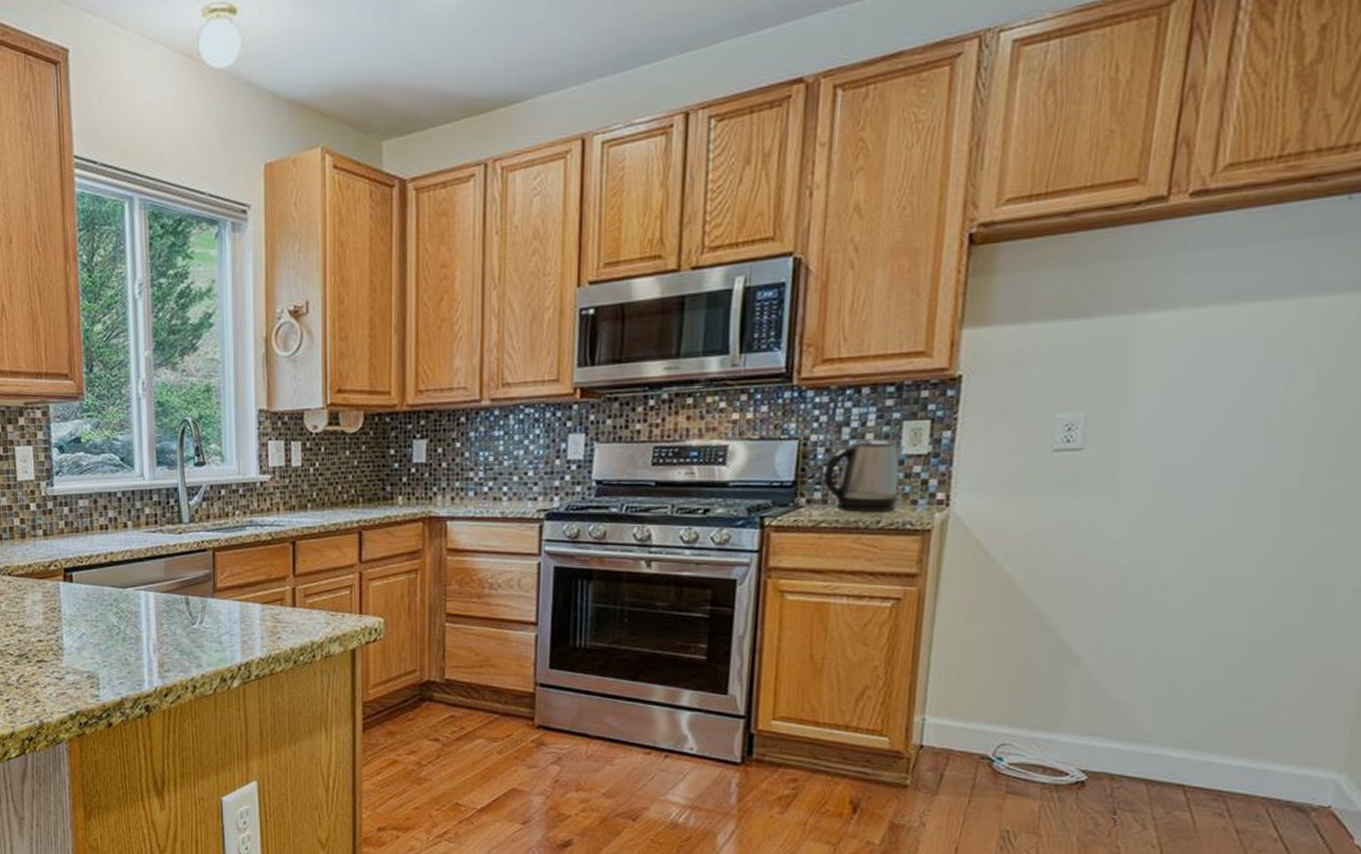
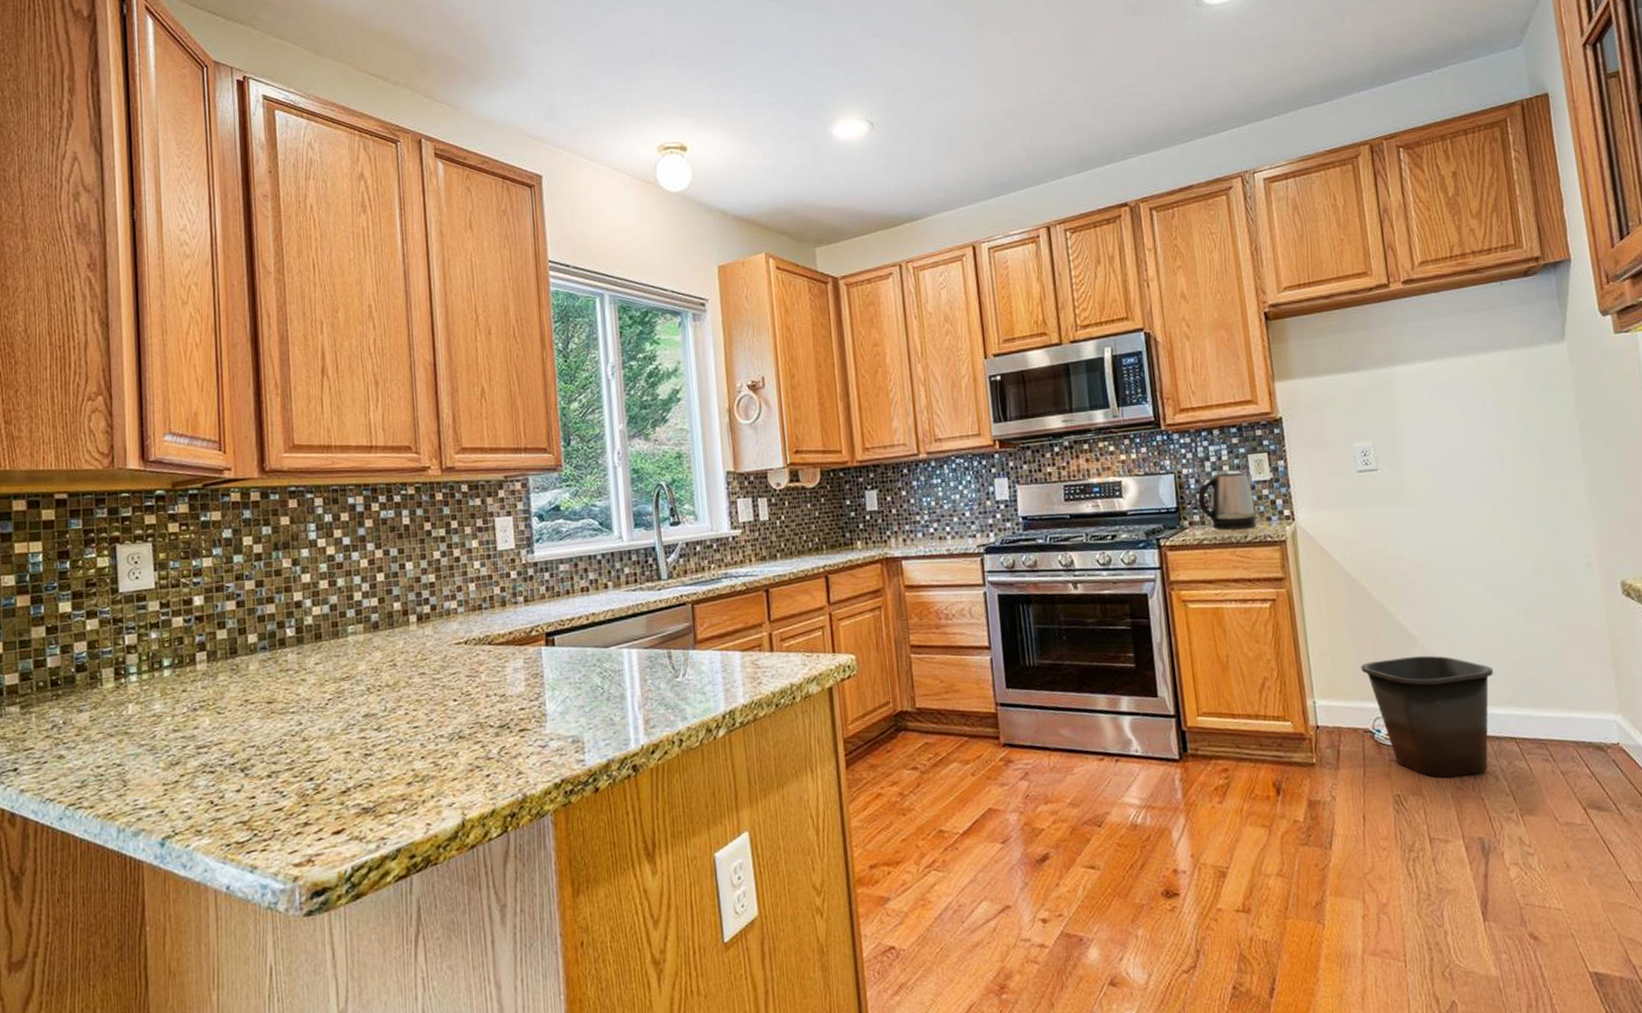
waste bin: none [995,680,1178,820] -> present [1361,655,1494,778]

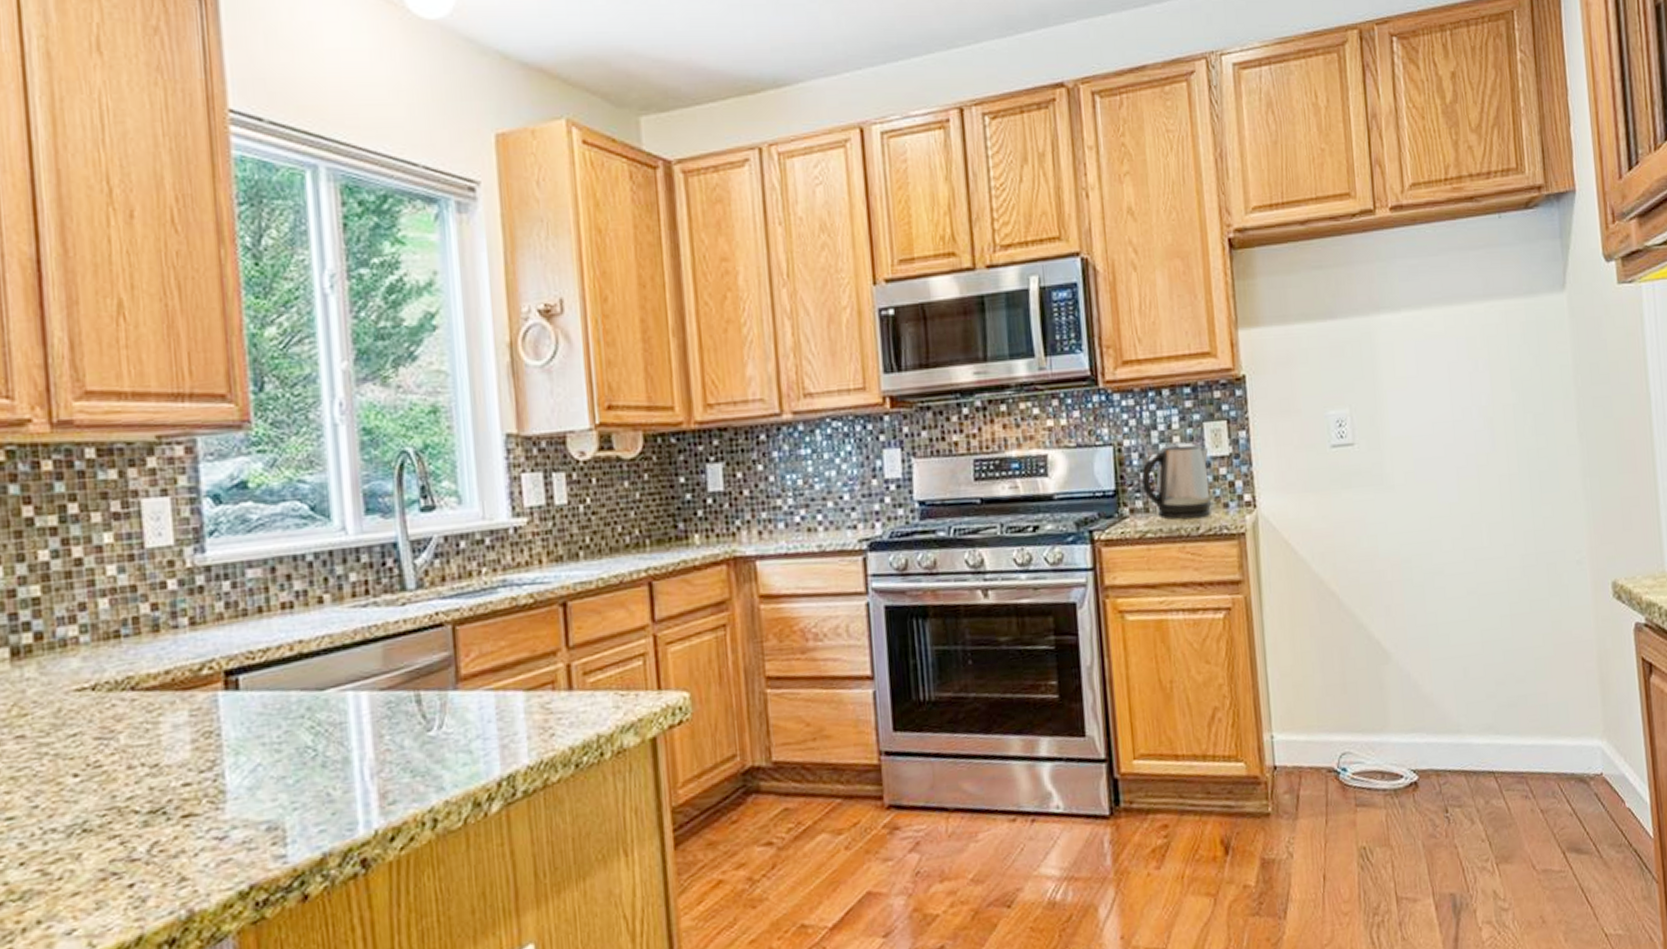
waste bin: present [1361,655,1494,778] -> none [1327,674,1474,824]

